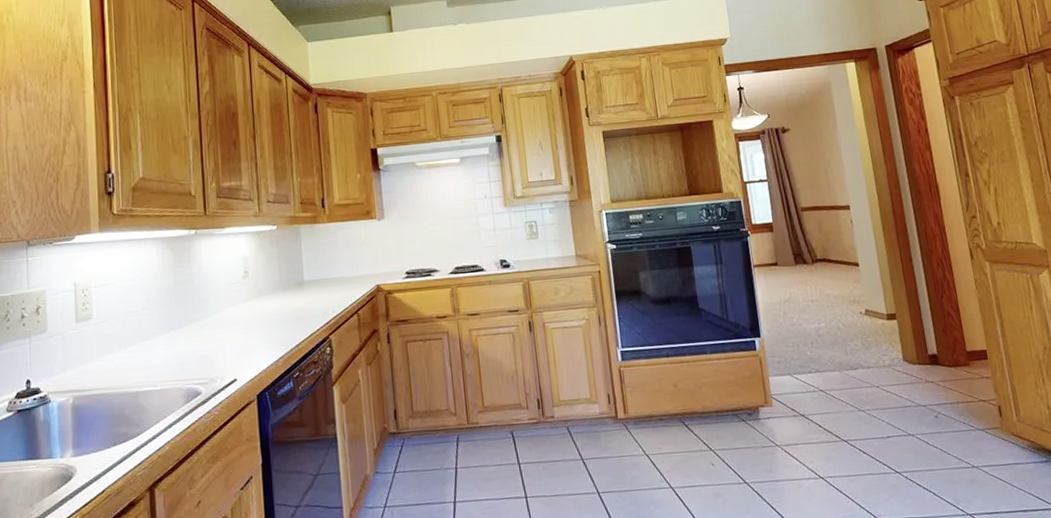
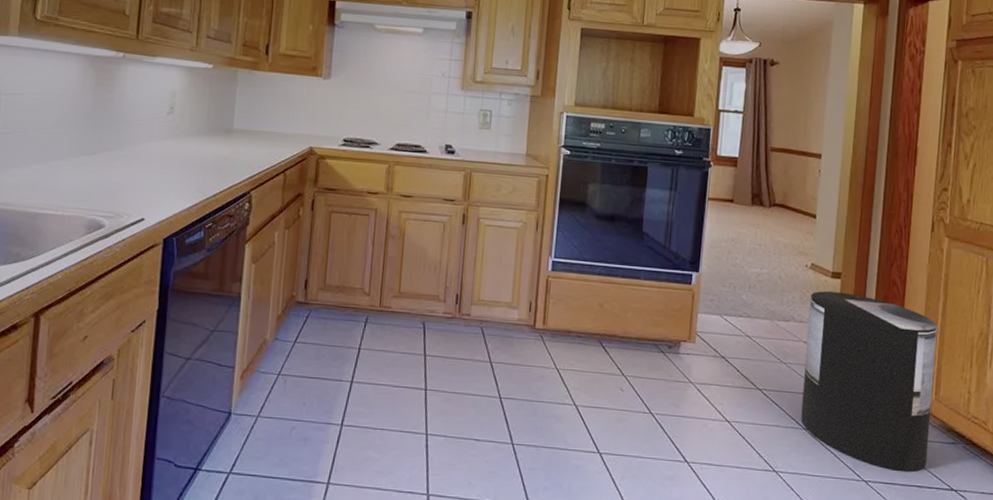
trash can: none [871,331,1026,499] -> present [801,291,937,472]

